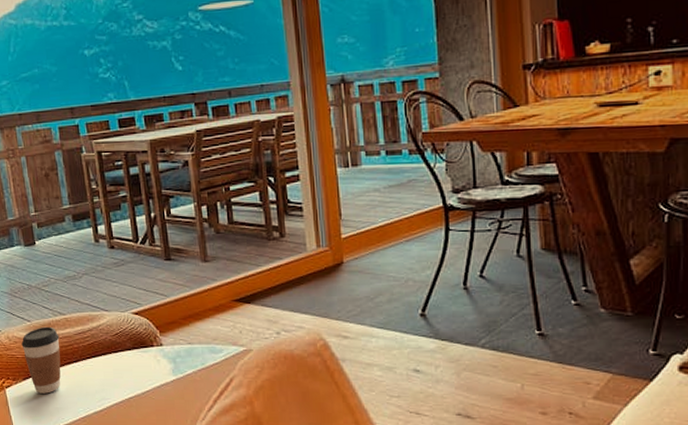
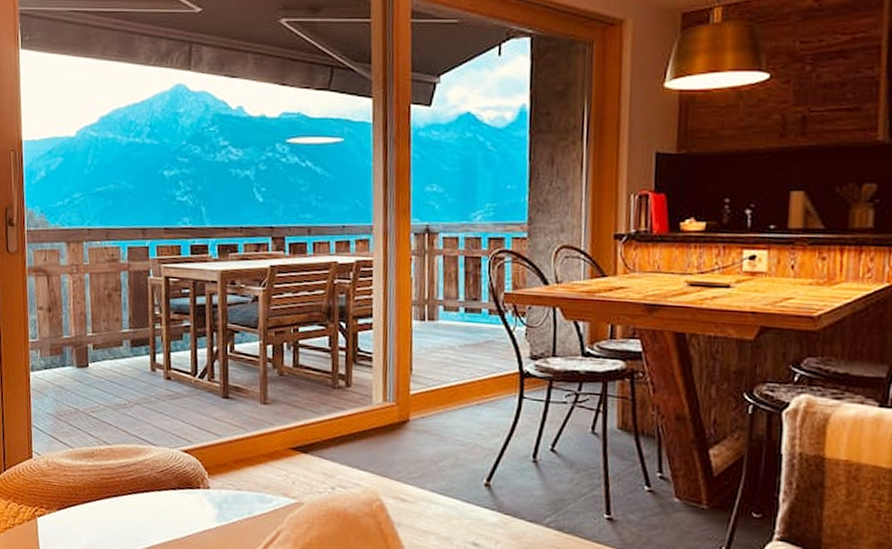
coffee cup: present [21,326,61,394] -> none [60,455,102,528]

